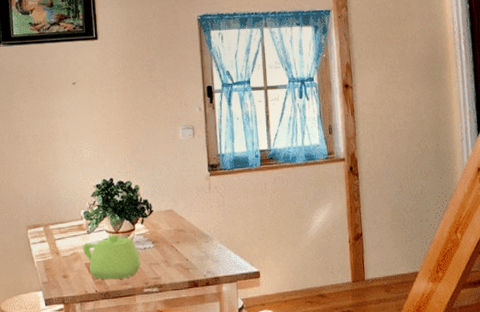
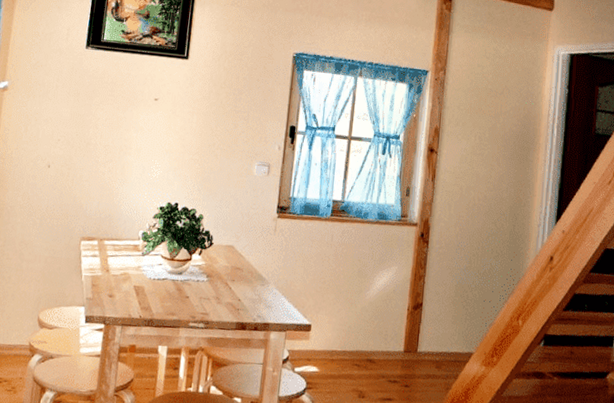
teapot: present [82,234,141,280] -> none [134,260,192,309]

